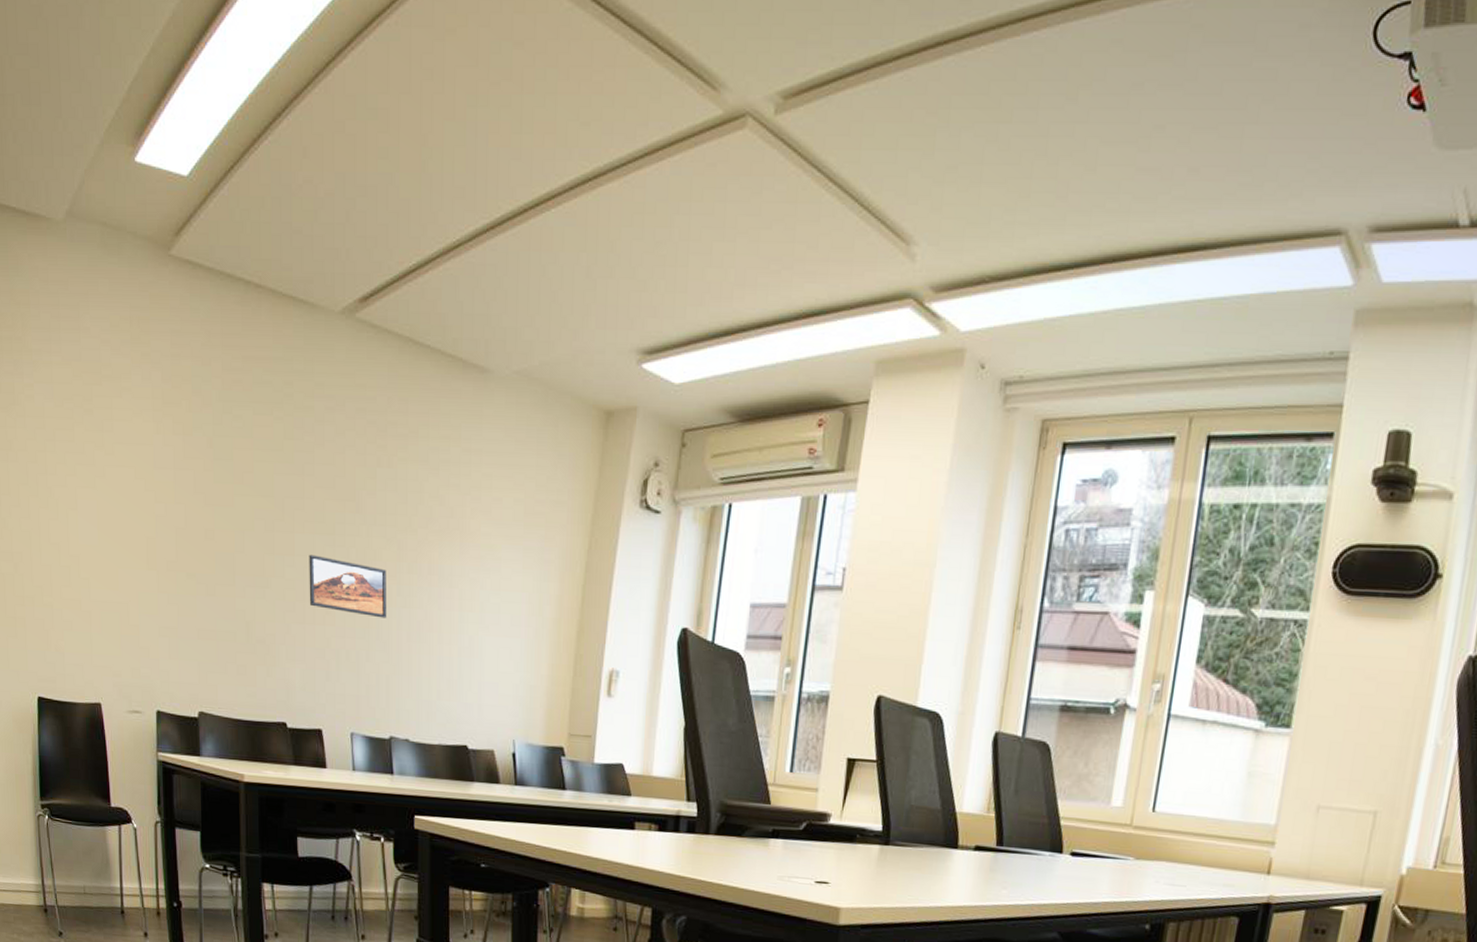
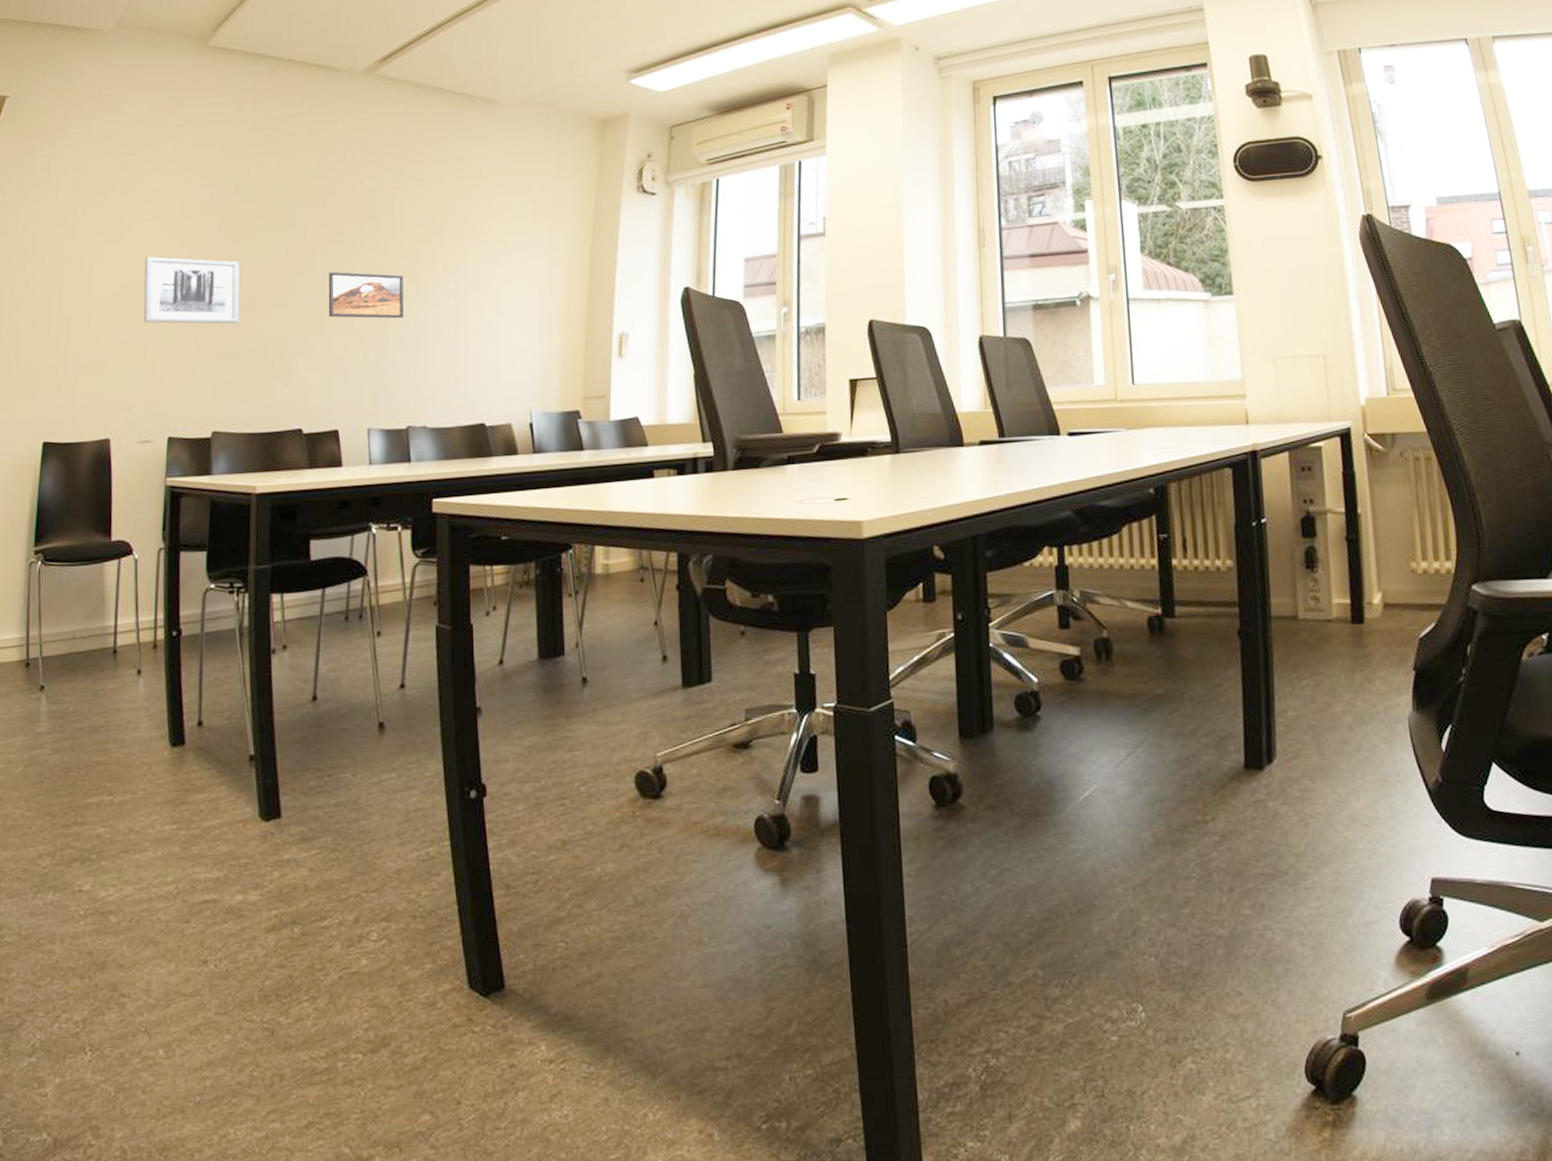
wall art: none [121,509,220,600] -> present [143,256,240,324]

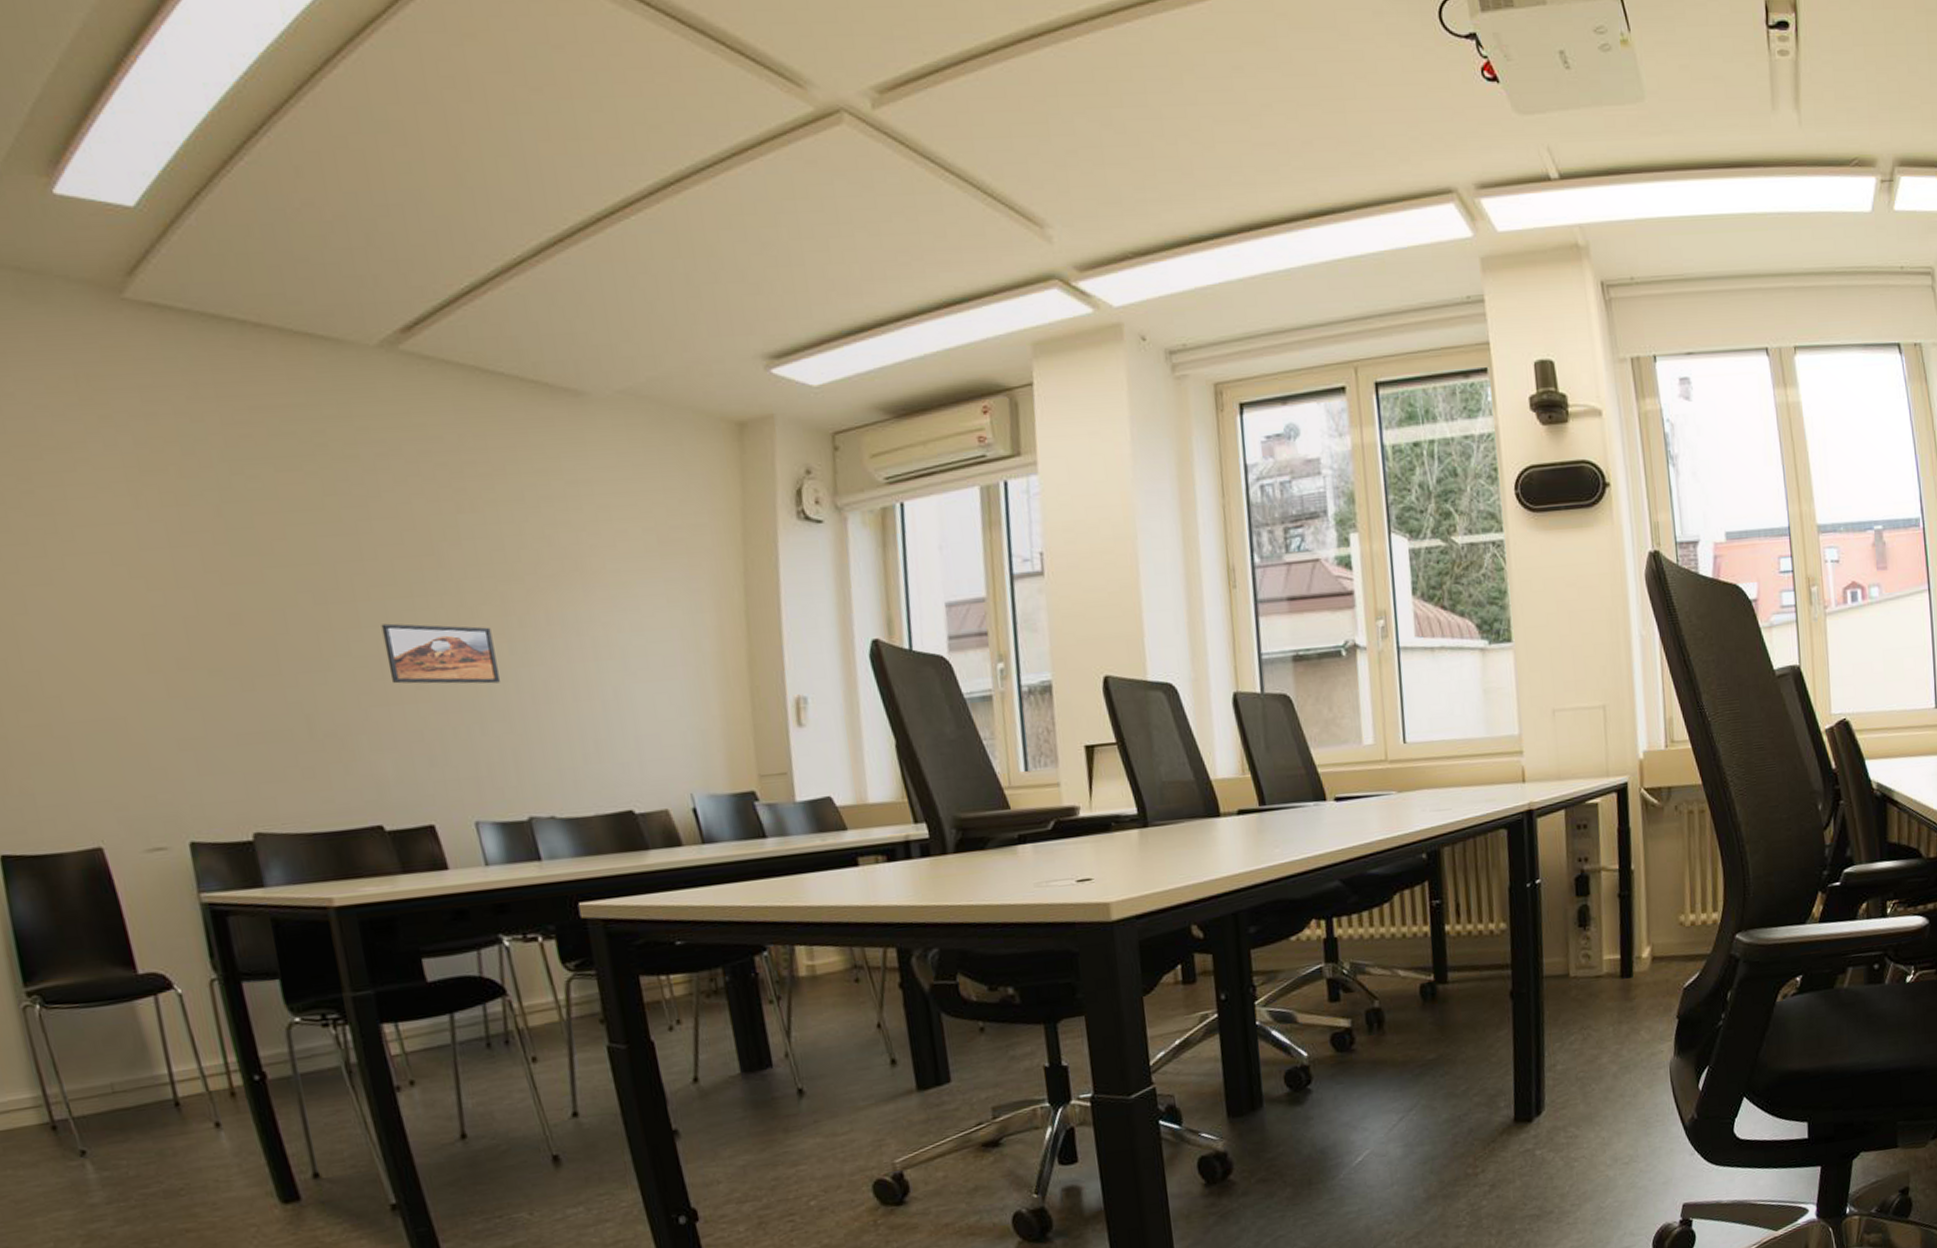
wall art: present [143,256,240,324] -> none [96,604,262,696]

